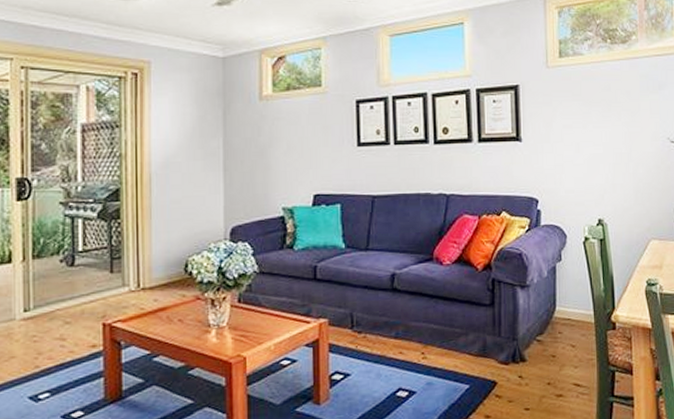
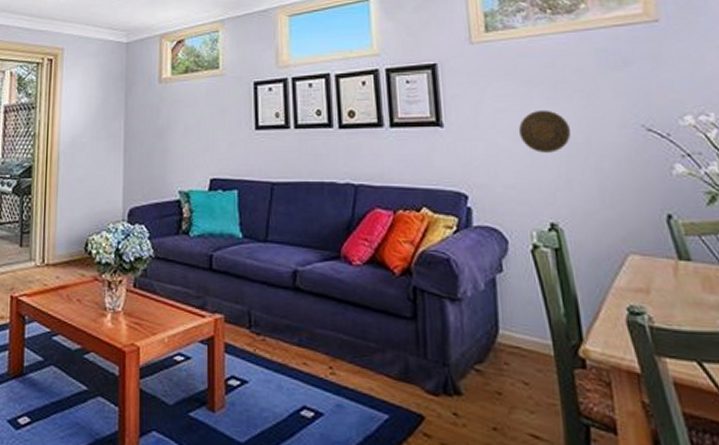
decorative plate: none [579,126,618,162] -> present [518,109,572,153]

